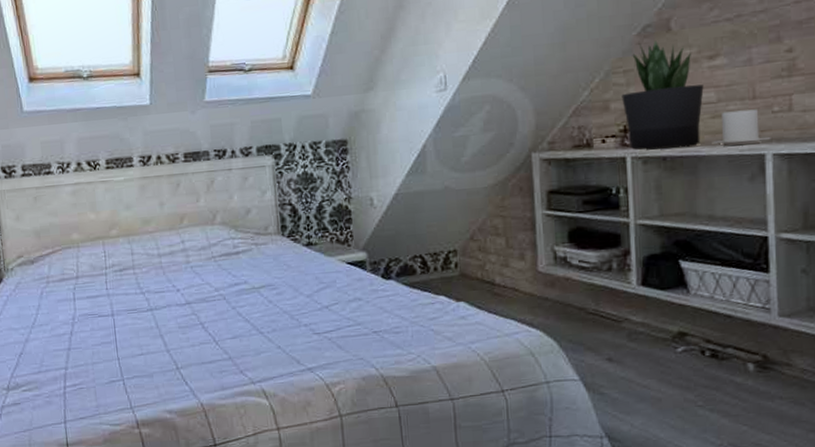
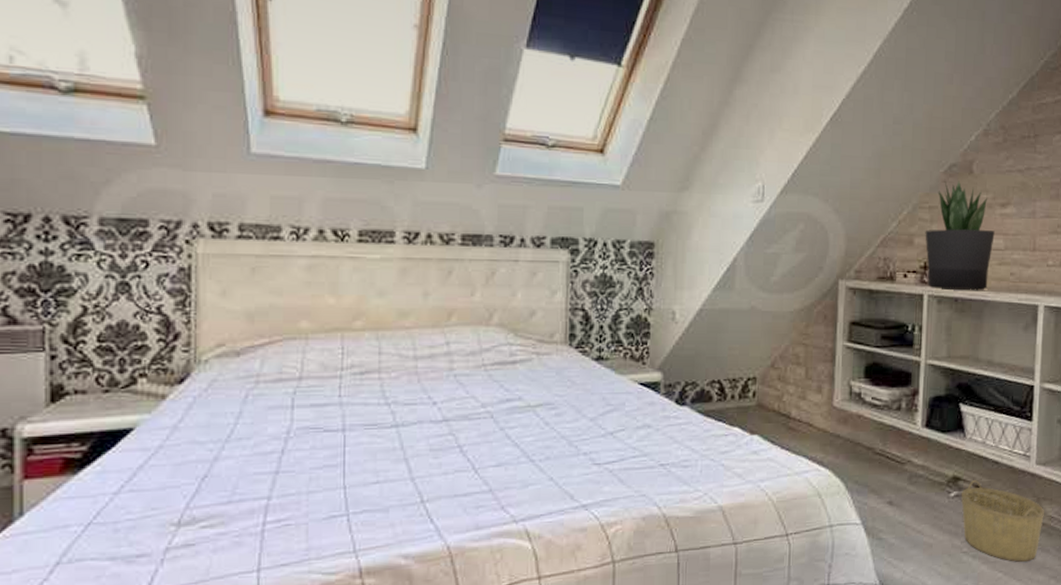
basket: none [689,335,794,415] -> present [961,480,1044,562]
candle: present [712,109,771,147] -> none [997,260,1044,295]

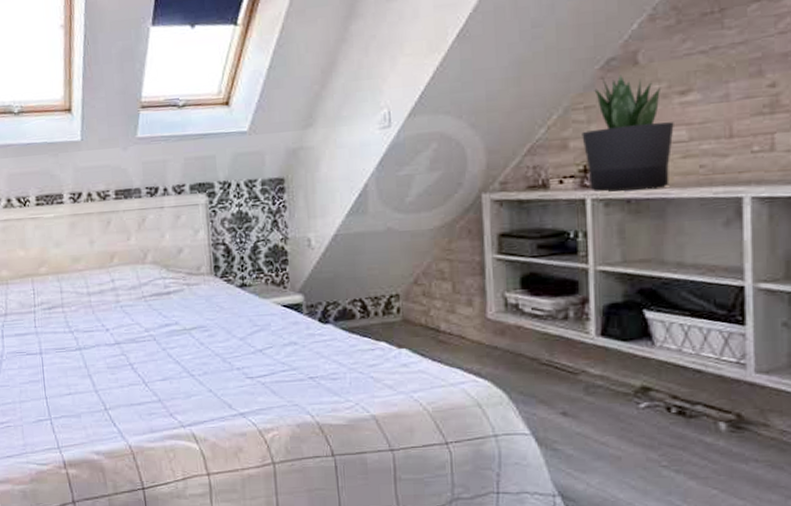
basket: present [961,480,1044,562] -> none [653,390,772,479]

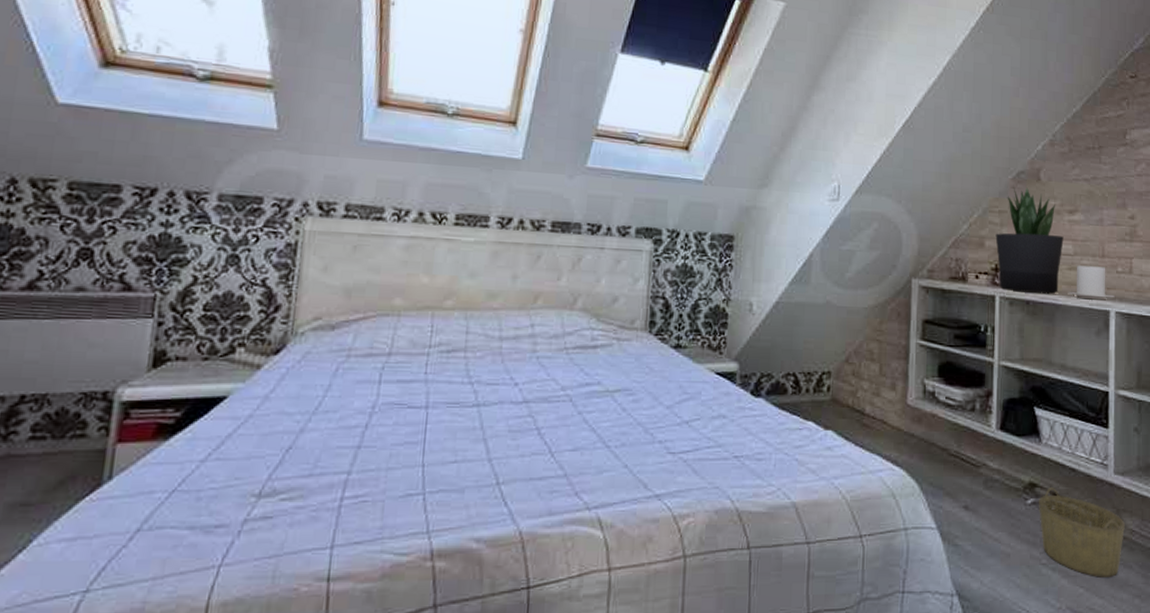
basket: none [653,390,772,479] -> present [1038,488,1125,577]
candle: none [682,149,750,189] -> present [1068,265,1115,300]

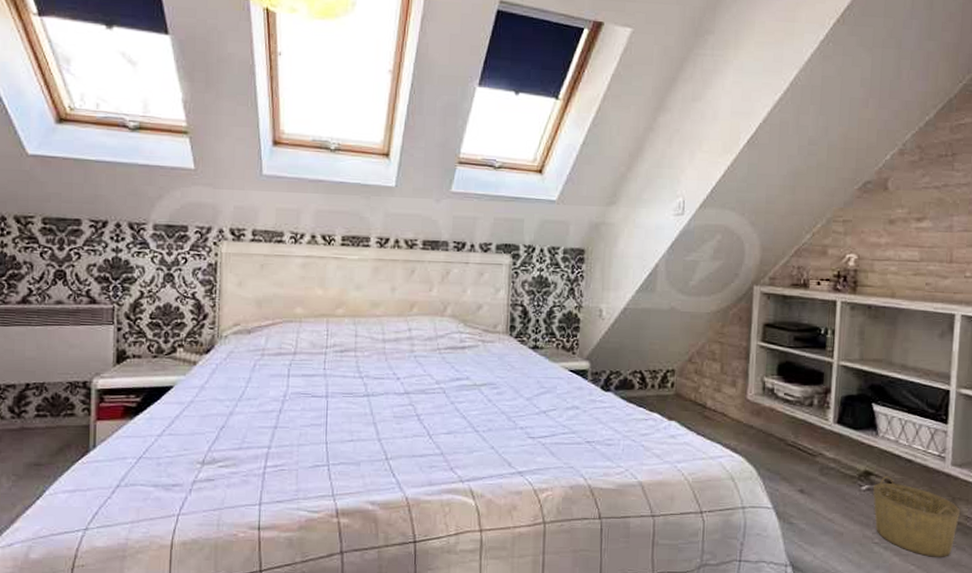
planter: present [995,187,1064,295] -> none [838,197,910,300]
candle: present [1068,265,1115,300] -> none [911,271,961,304]

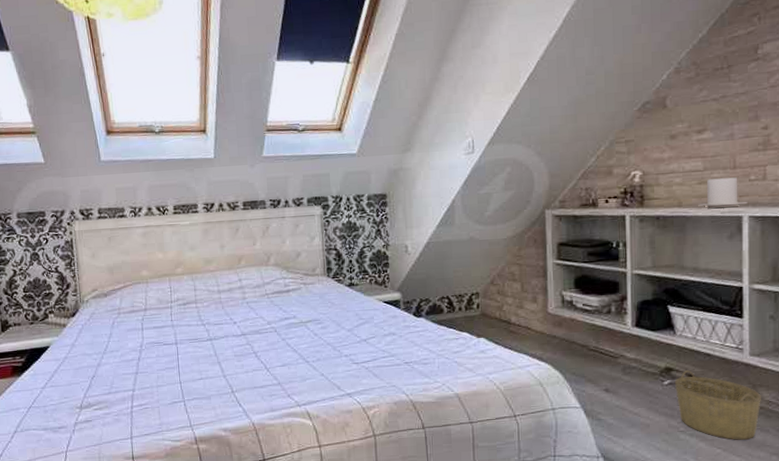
candle: none [911,271,961,304] -> present [698,177,748,209]

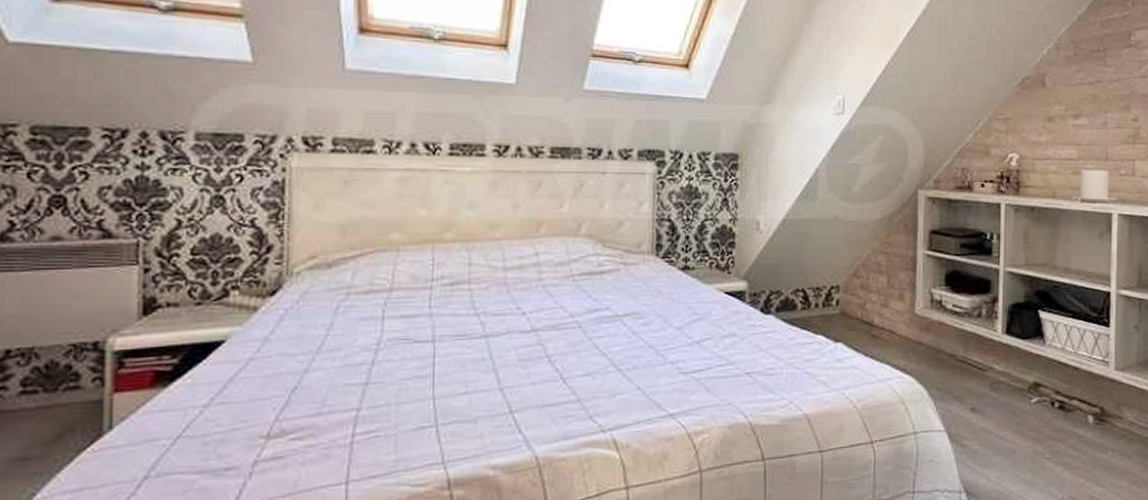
basket: present [674,370,761,440] -> none [1042,386,1124,468]

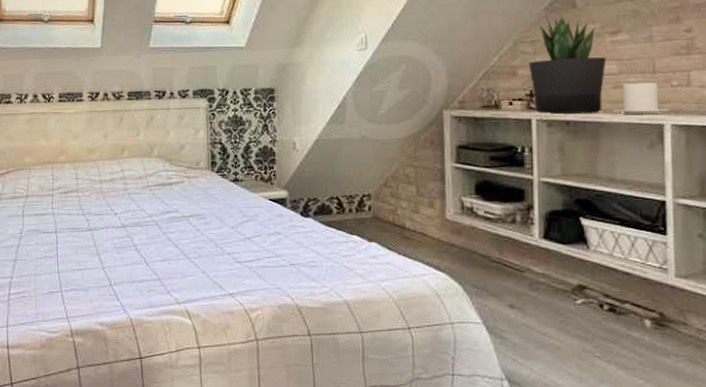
planter: none [1001,93,1068,200] -> present [528,15,606,114]

